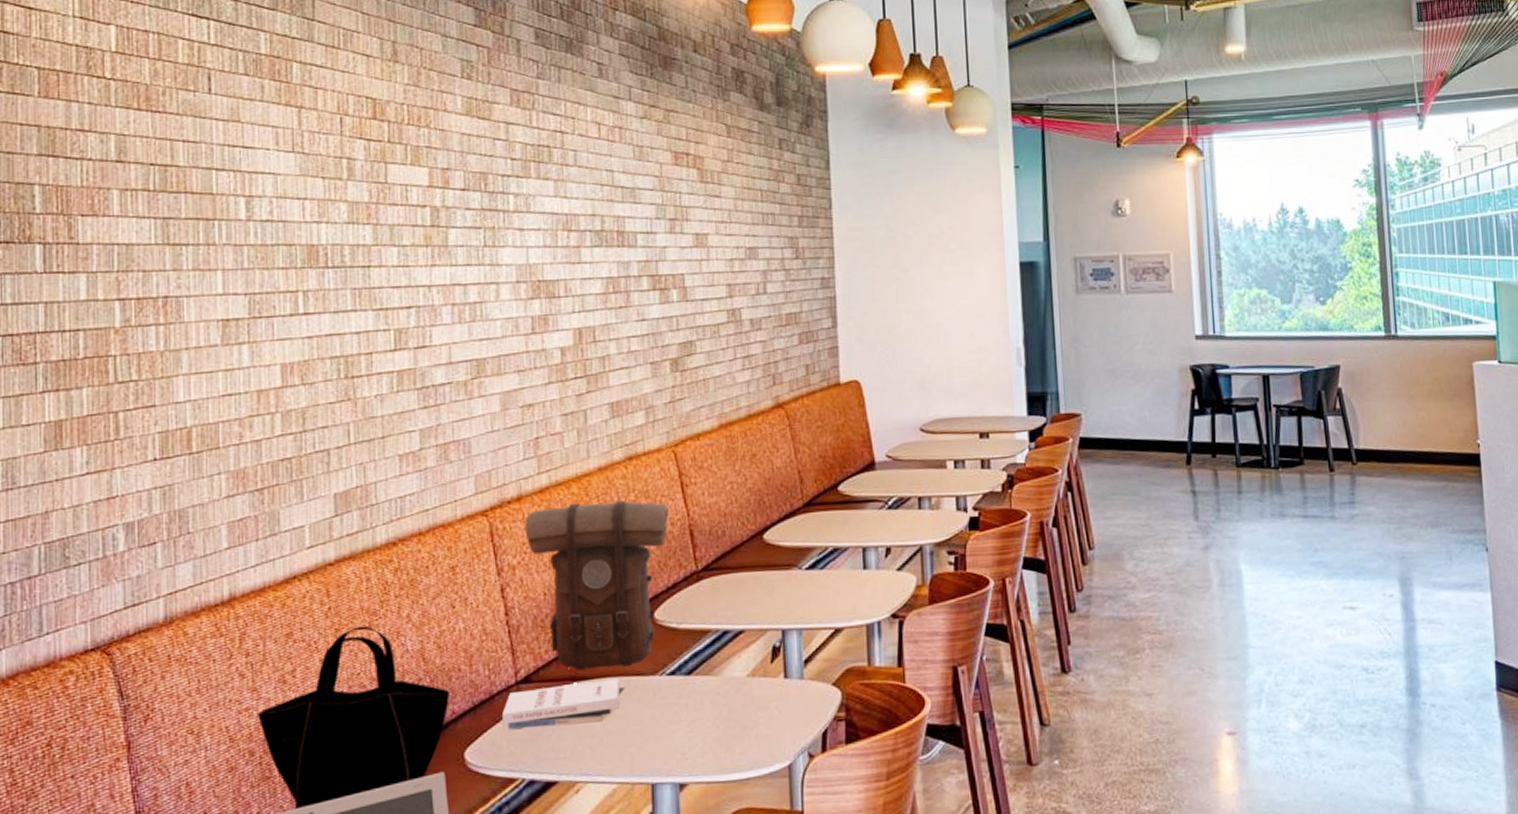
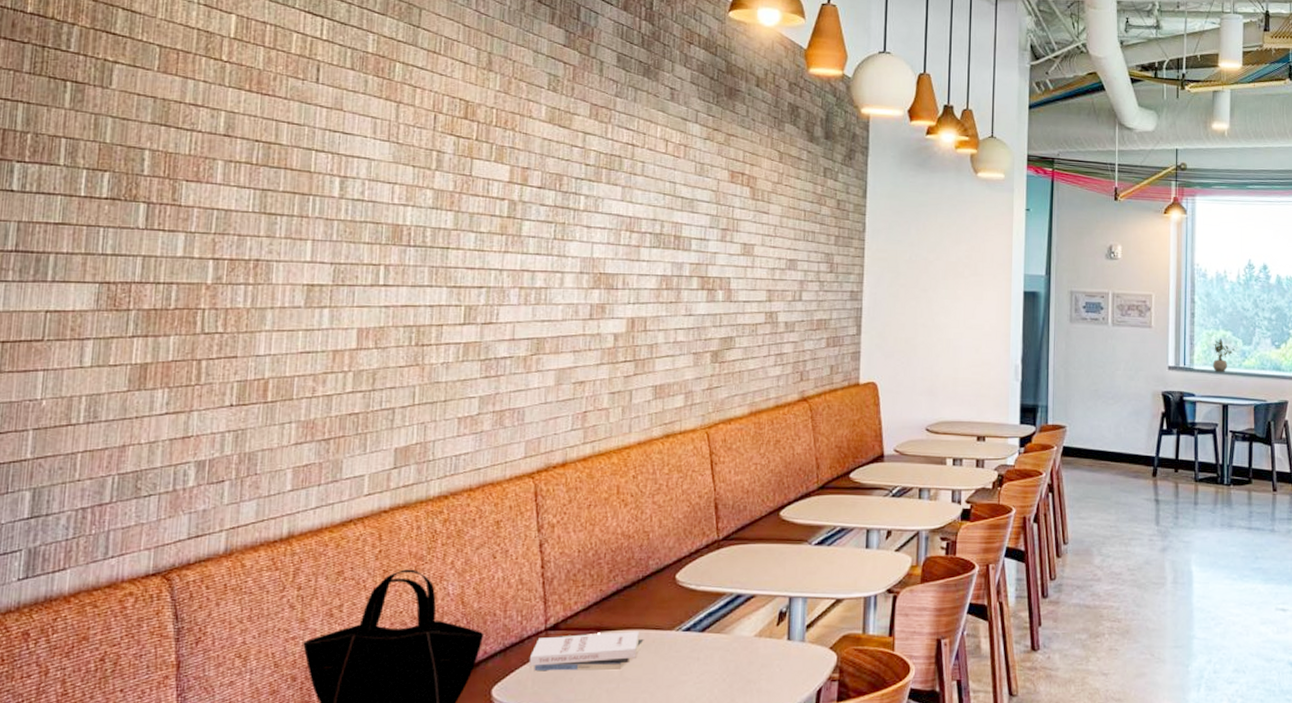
backpack: present [525,499,669,670] -> none [566,472,697,621]
potted plant: none [1246,298,1272,339] -> present [1213,339,1235,373]

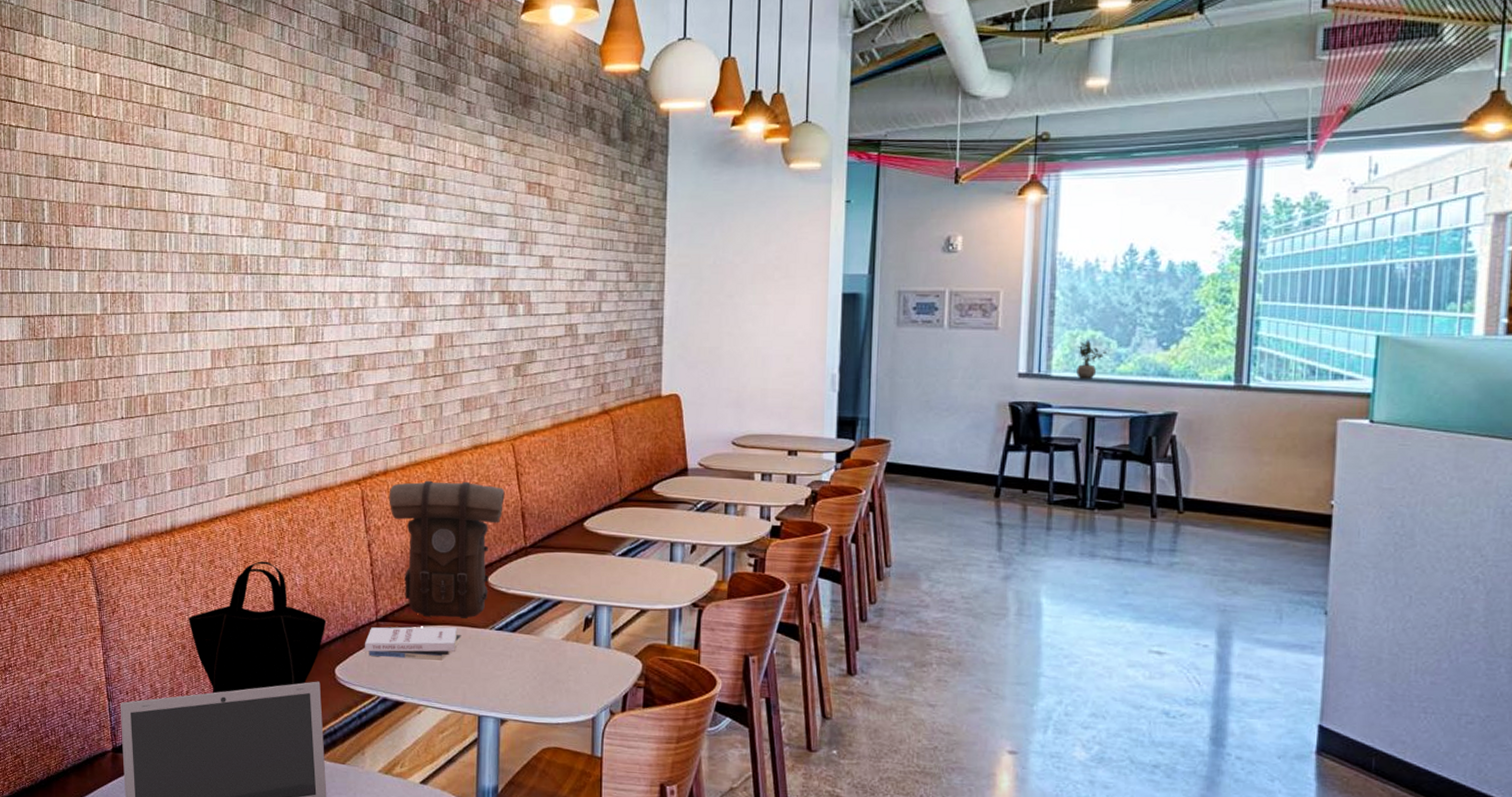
backpack: none [566,472,697,621] -> present [389,480,505,618]

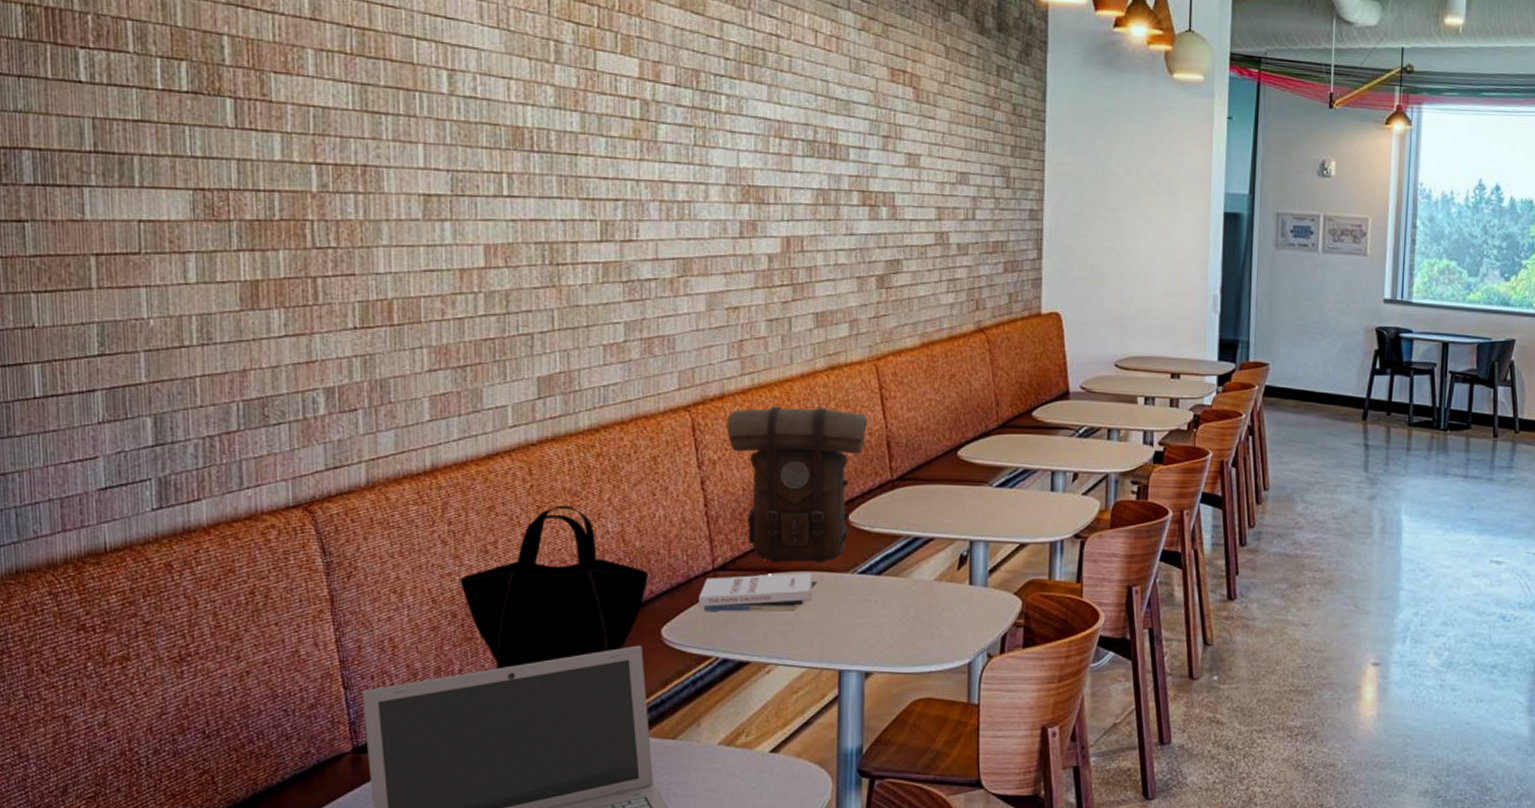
potted plant: present [1076,340,1107,381] -> none [1433,269,1459,308]

